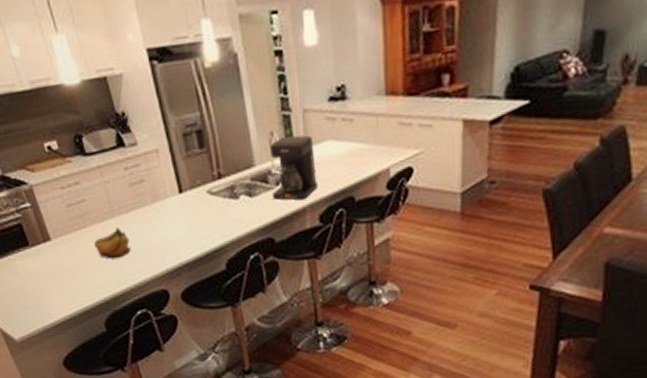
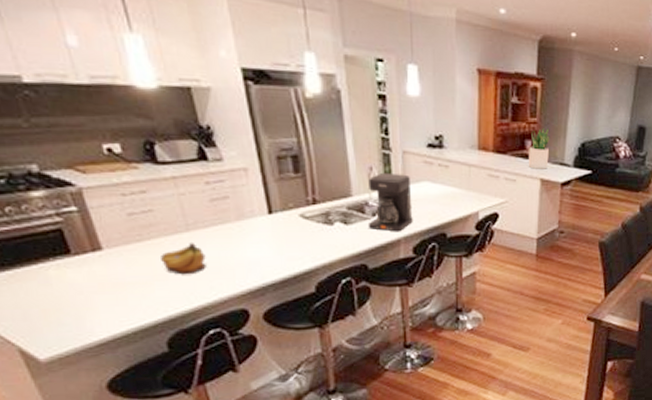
planter: none [447,55,473,109] -> present [529,128,550,169]

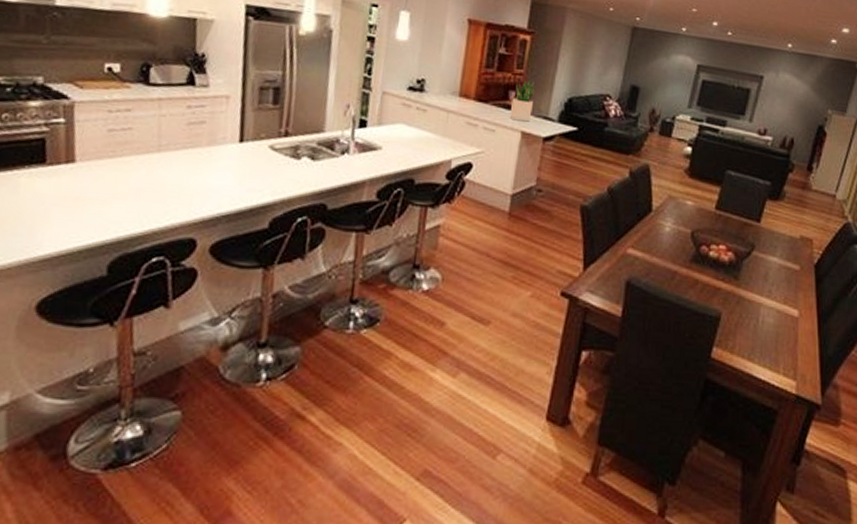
fruit: present [161,242,207,275] -> none [126,163,169,196]
coffee maker: present [367,172,413,232] -> none [334,111,386,173]

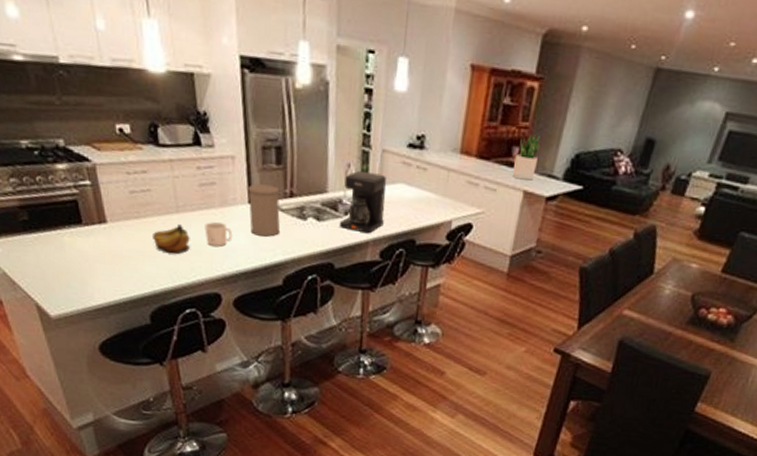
fruit: none [126,163,169,196] -> present [153,223,190,254]
mug: none [187,161,218,188] -> present [204,222,233,247]
canister: none [238,123,275,177] -> present [248,184,281,237]
coffee maker: none [334,111,386,173] -> present [339,170,386,234]

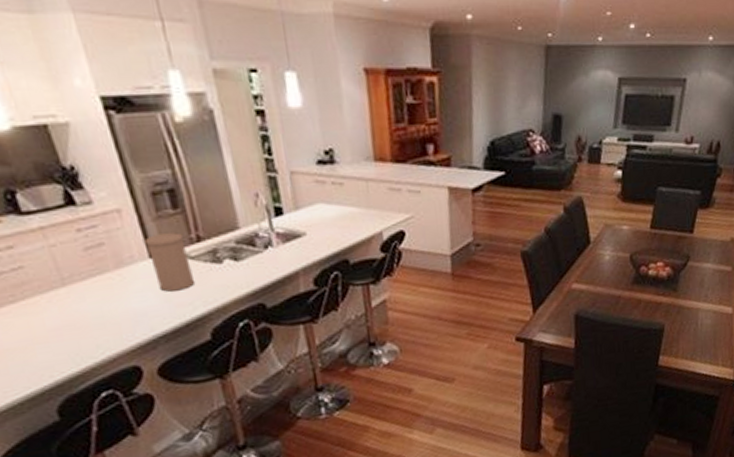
fruit: present [153,223,190,254] -> none [38,297,90,335]
mug: present [204,222,233,247] -> none [101,286,140,315]
coffee maker: present [339,170,386,234] -> none [255,197,310,264]
planter: present [513,134,541,181] -> none [431,128,455,177]

